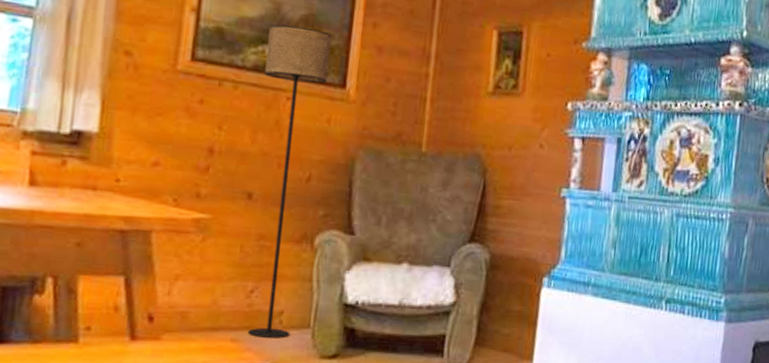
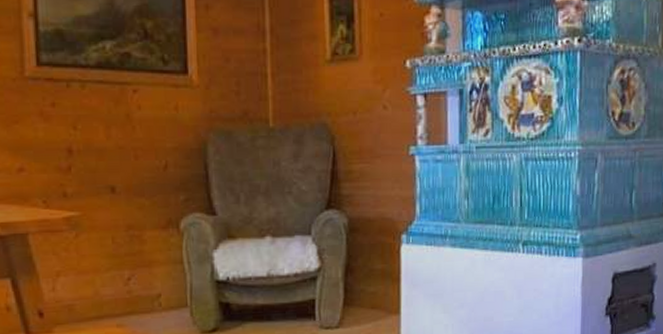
floor lamp: present [247,24,332,339] -> none [106,18,169,321]

